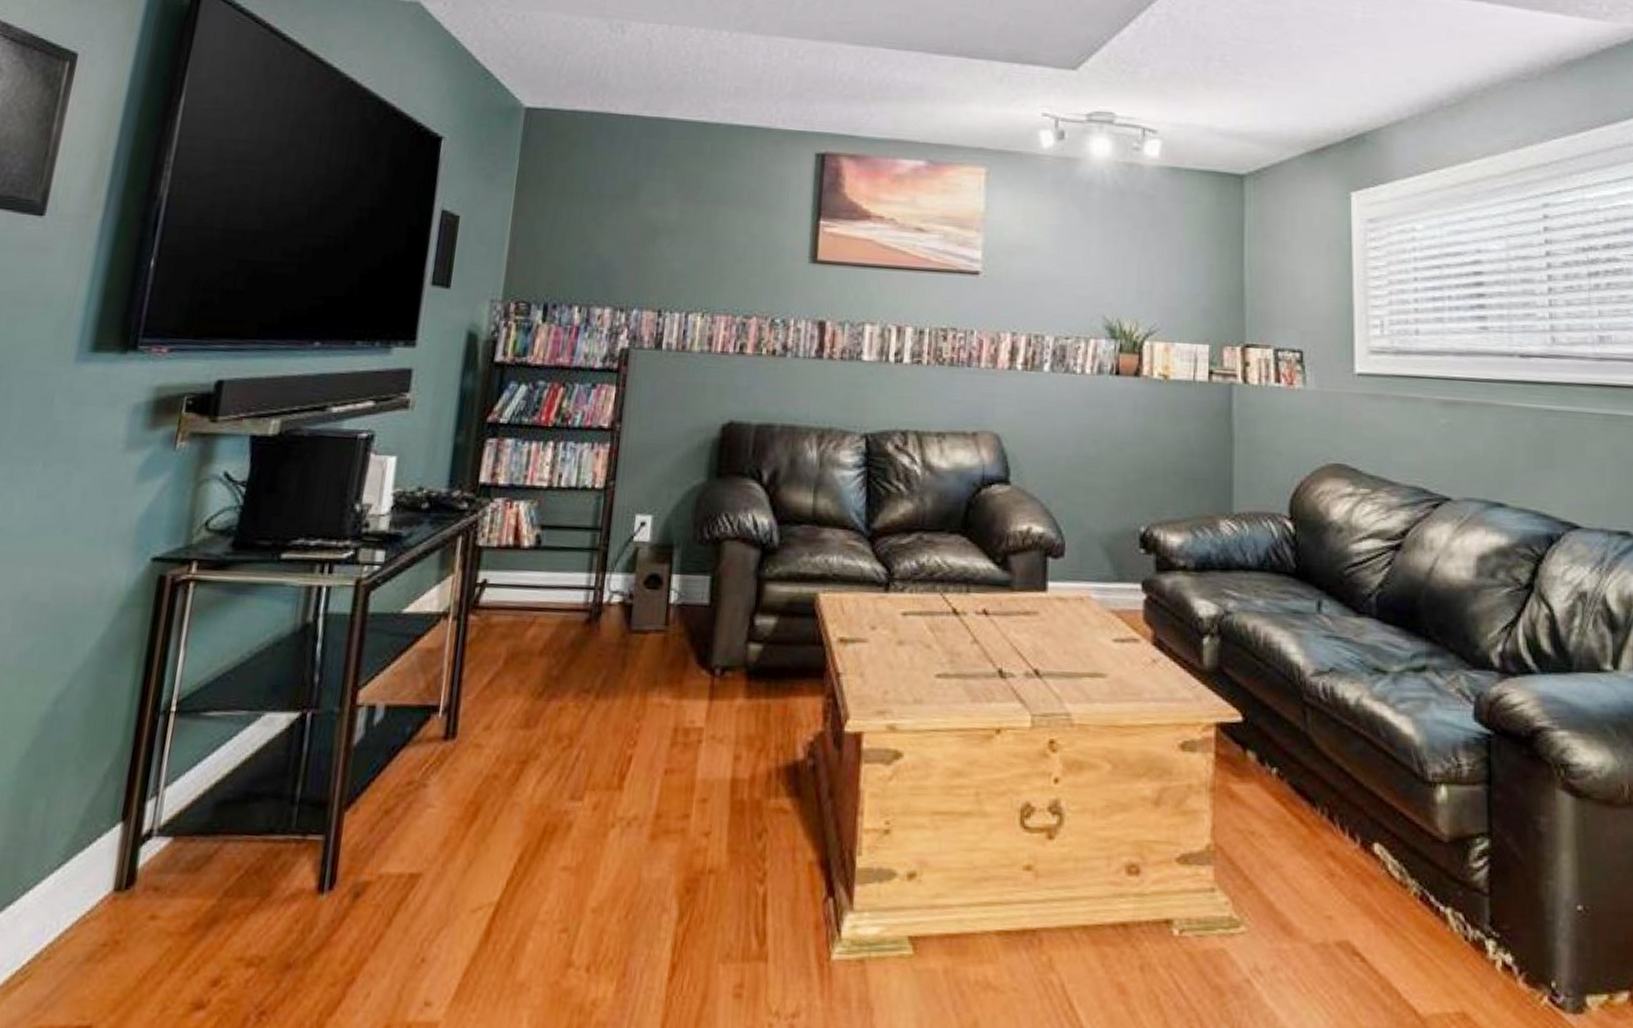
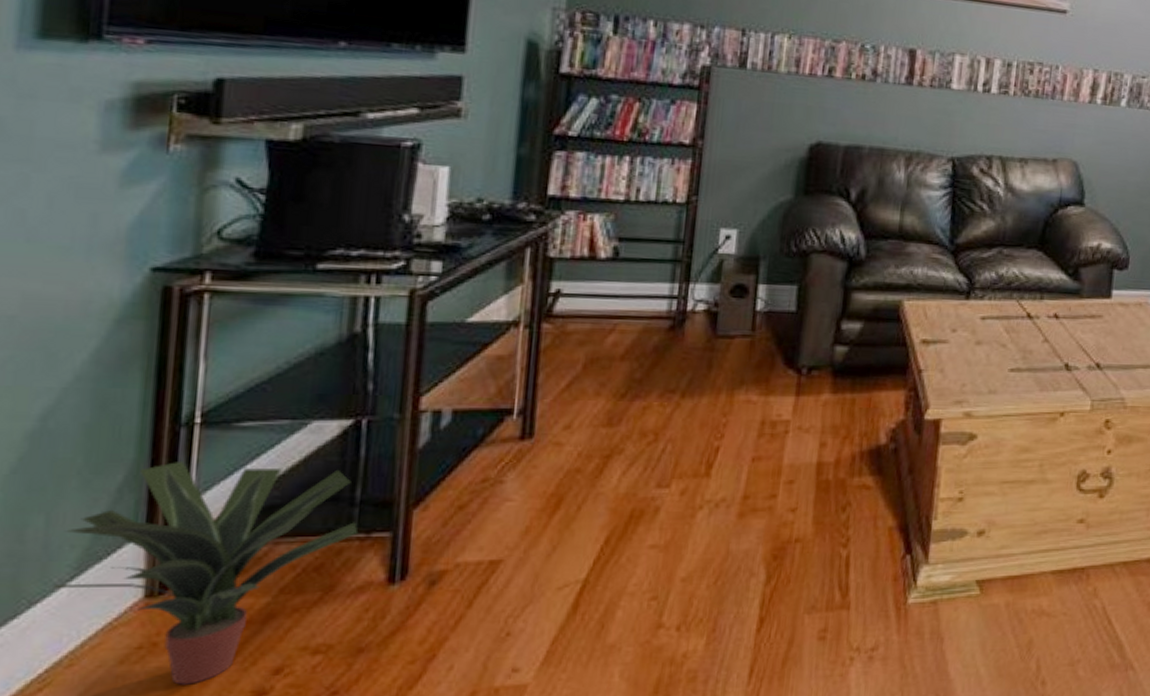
potted plant: none [43,749,296,990] -> present [53,460,359,685]

